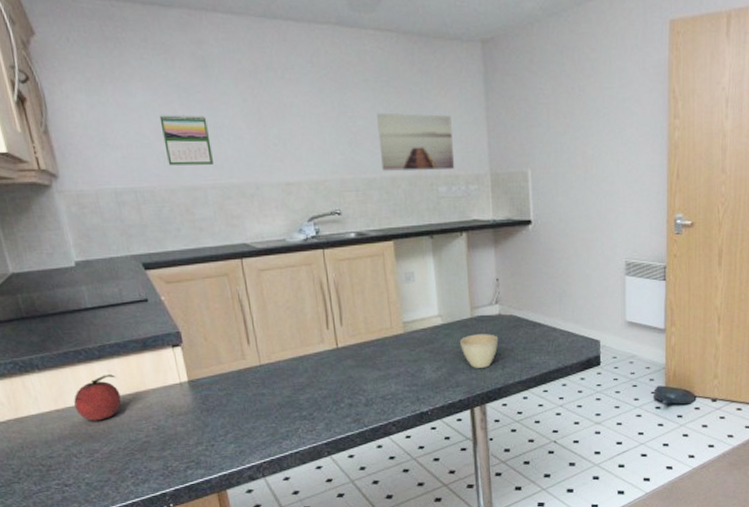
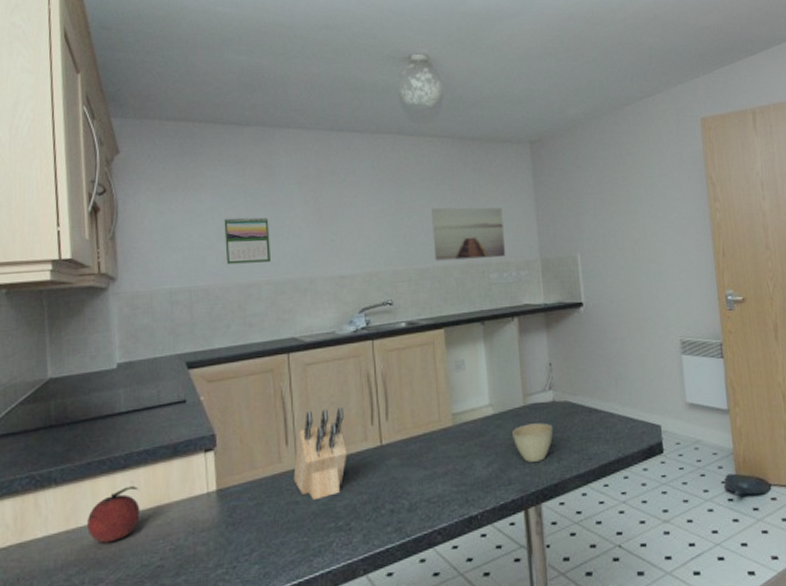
knife block: none [257,312,306,393] -> present [293,407,348,501]

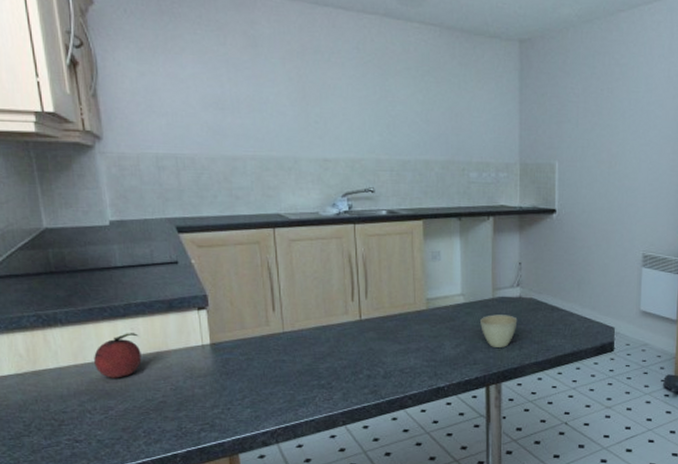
calendar: present [224,217,270,265] -> none [207,87,255,137]
knife block: present [293,407,348,501] -> none [280,282,330,361]
wall art: present [432,207,506,261] -> none [416,99,487,156]

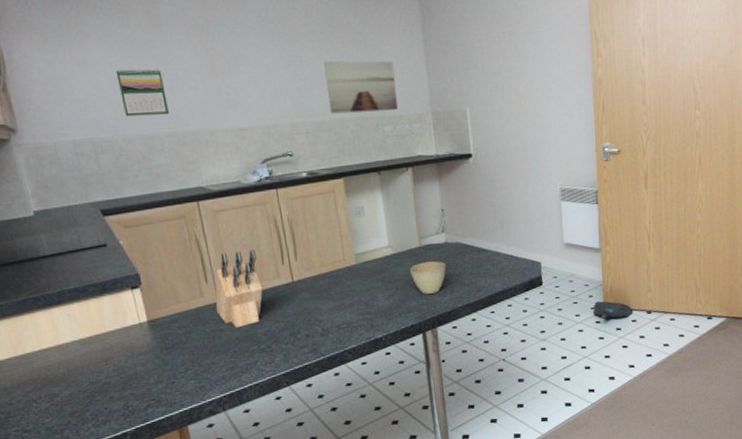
fruit: present [94,333,142,378] -> none [33,319,81,366]
calendar: none [207,87,255,137] -> present [116,68,169,117]
knife block: none [280,282,330,361] -> present [216,249,263,328]
wall art: none [416,99,487,156] -> present [324,60,399,114]

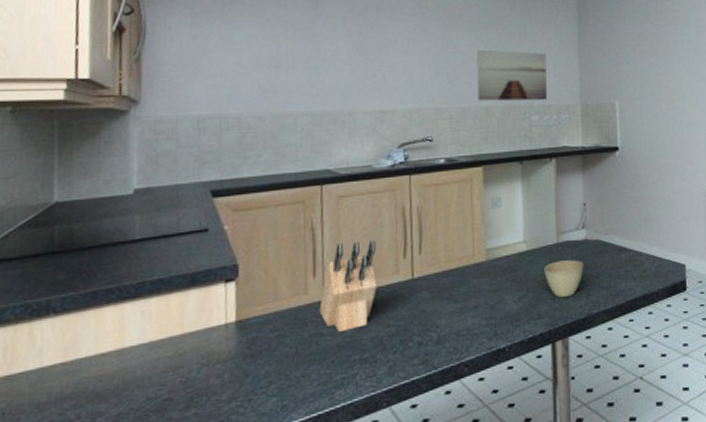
calendar: present [116,68,169,117] -> none [261,47,310,93]

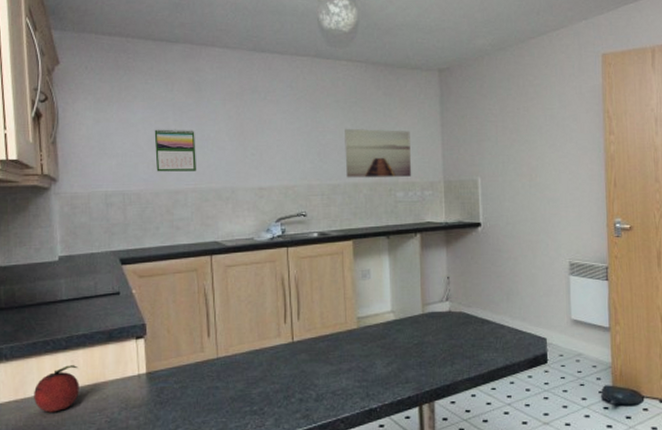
fruit: none [88,316,150,375] -> present [34,365,79,413]
calendar: none [261,47,310,93] -> present [154,129,196,172]
knife block: present [319,240,377,333] -> none [214,306,262,387]
cup: present [544,260,584,297] -> none [411,330,448,364]

